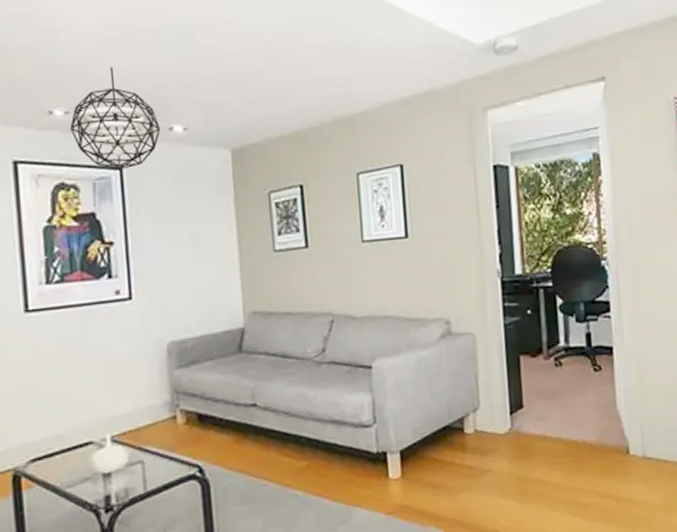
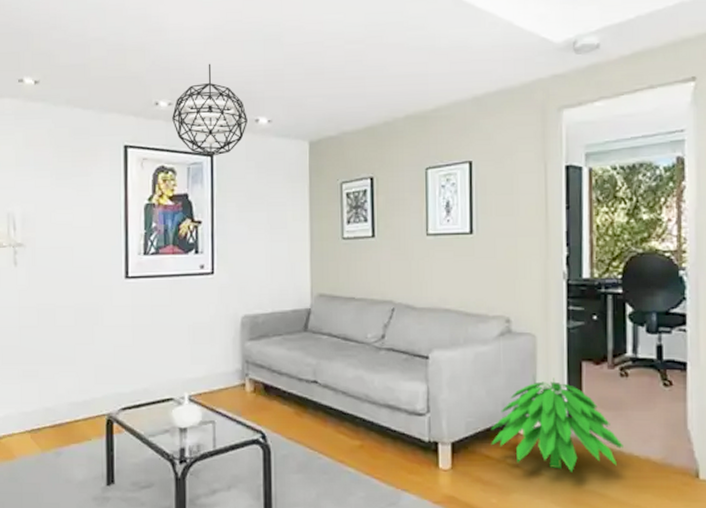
indoor plant: none [438,374,562,464] -> present [491,378,623,472]

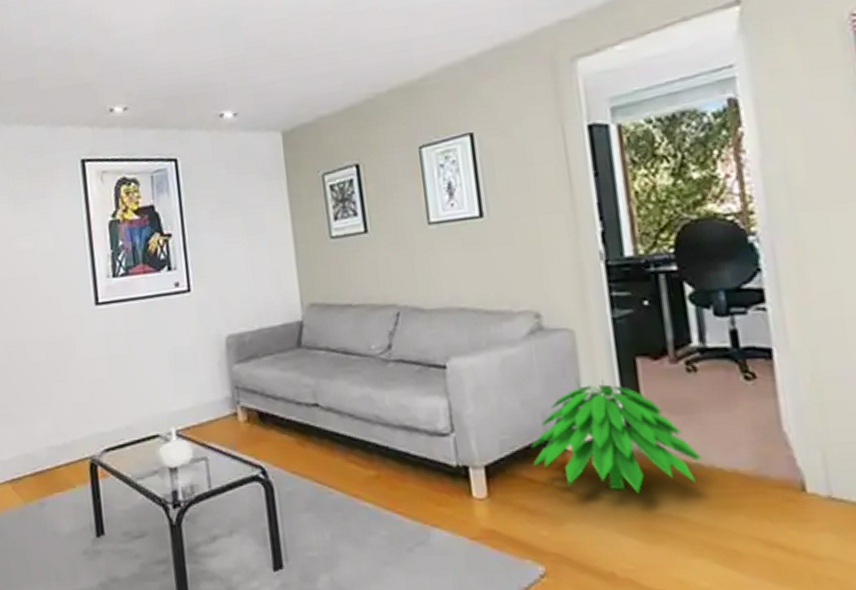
pendant light: present [172,63,247,157] -> none [129,59,211,162]

